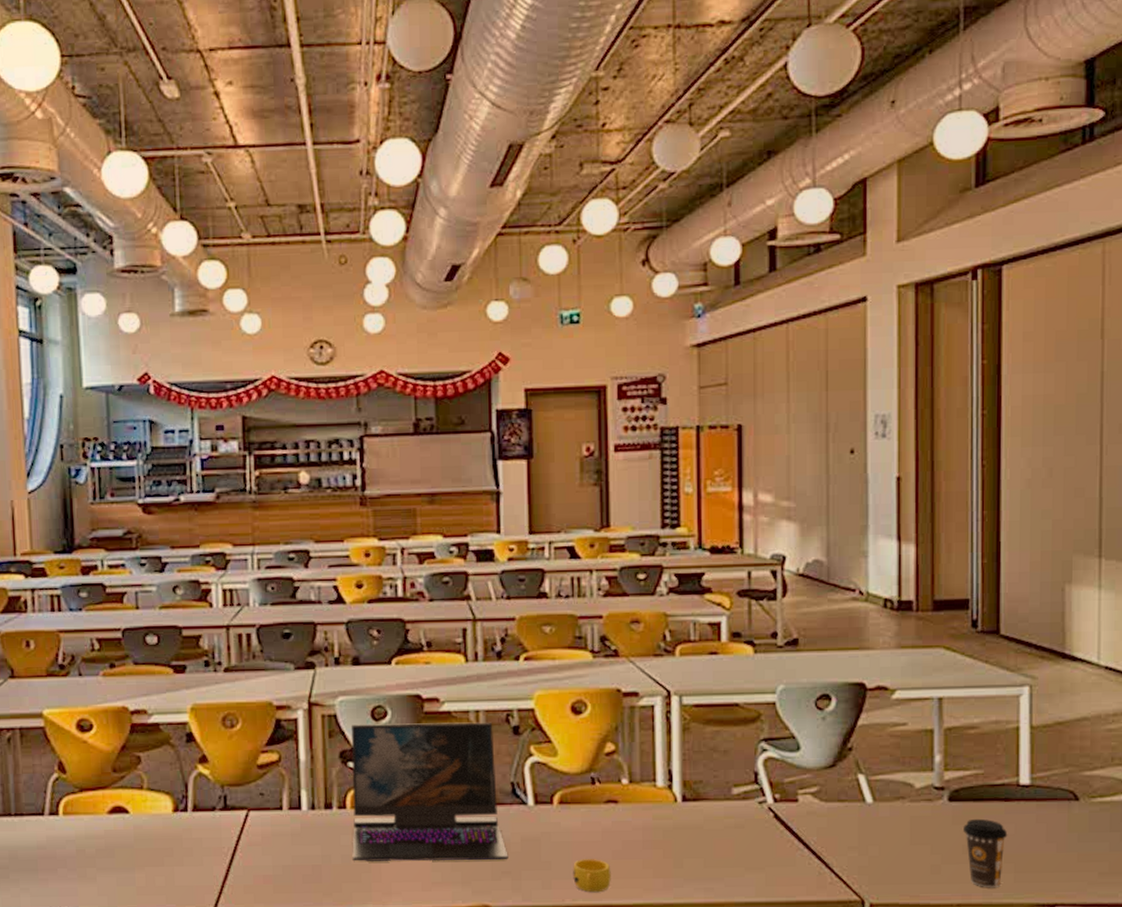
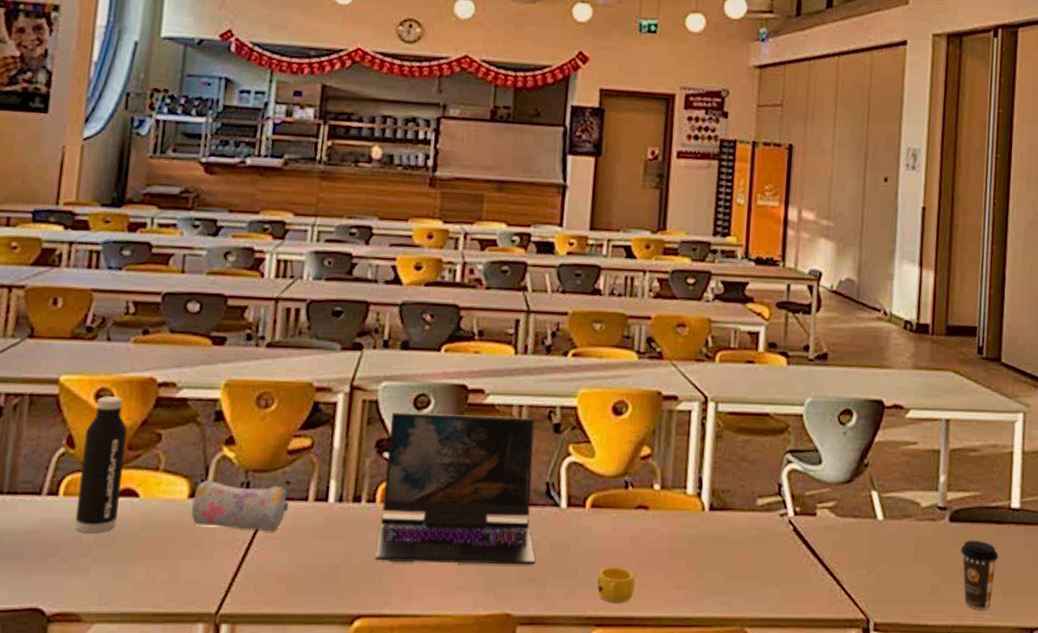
water bottle: none [73,725,113,847] -> present [74,396,128,533]
pencil case: none [177,795,265,839] -> present [191,479,289,532]

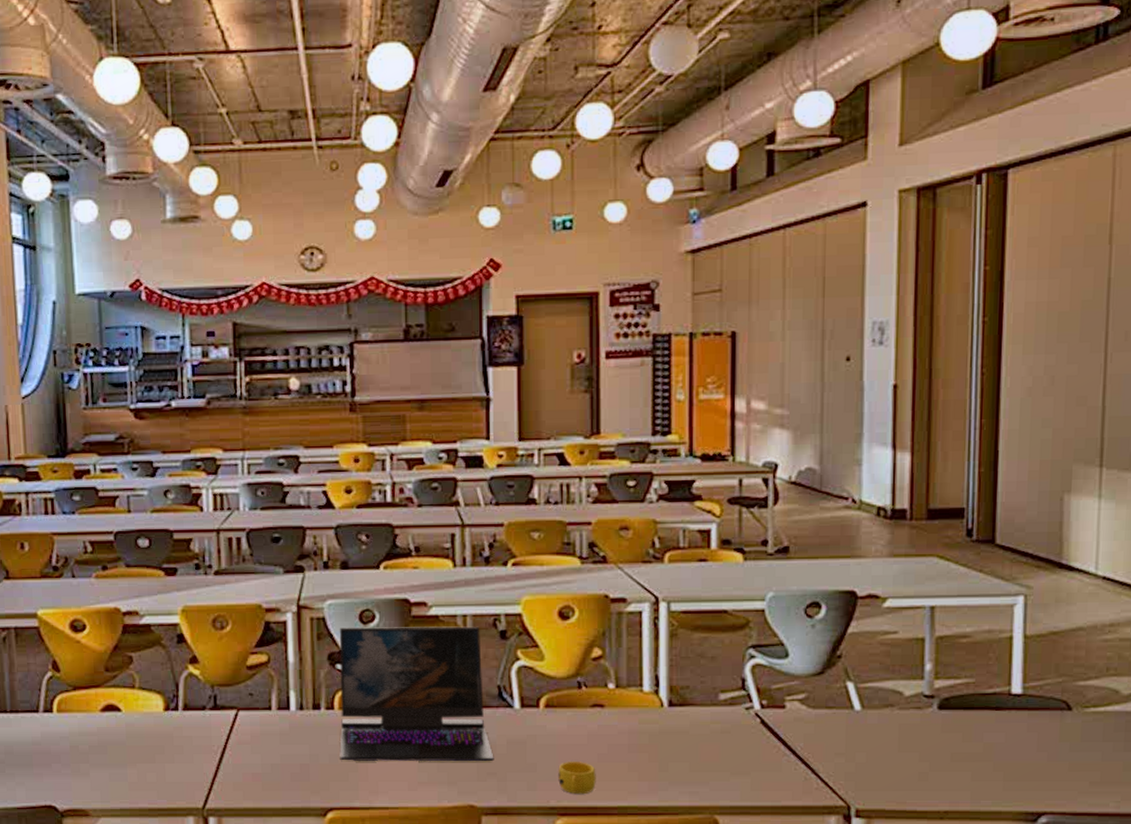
water bottle: present [74,396,128,533] -> none [67,626,106,743]
pencil case: present [191,479,289,532] -> none [168,694,255,738]
coffee cup: present [961,540,999,609] -> none [953,727,998,795]

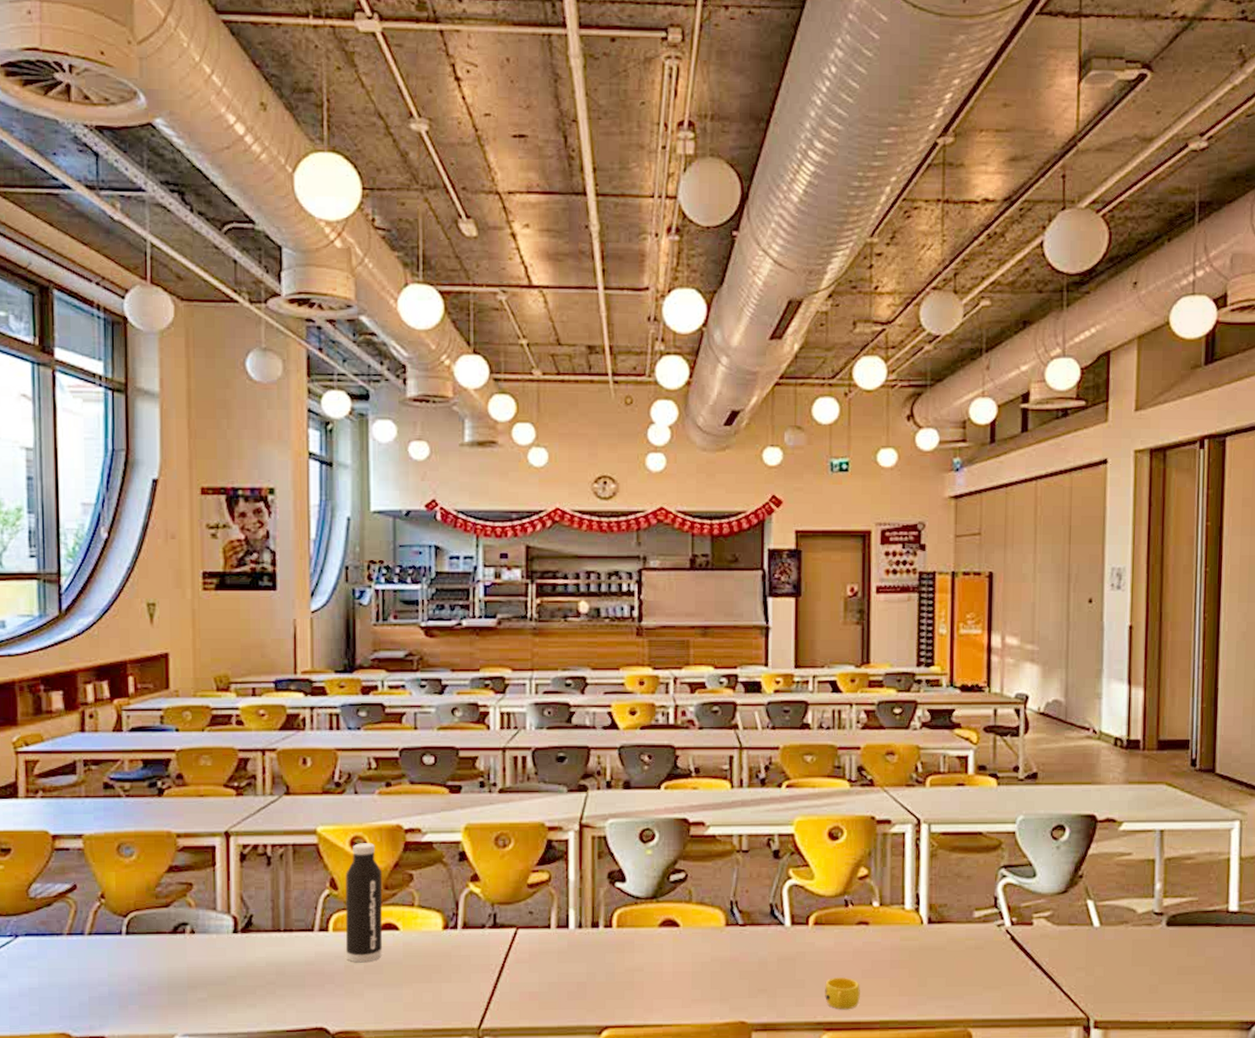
water bottle: none [67,626,106,743] -> present [345,843,383,963]
laptop: present [339,626,494,761] -> none [616,846,765,979]

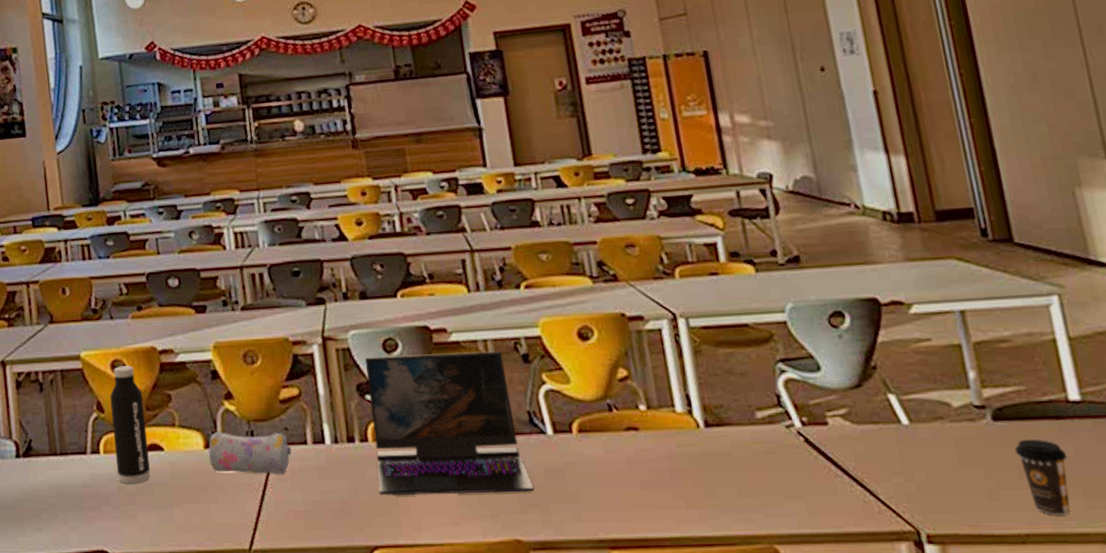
pencil case: none [446,912,534,957] -> present [209,431,292,475]
laptop: none [616,846,765,979] -> present [365,350,534,495]
cup: present [825,978,860,1010] -> none [601,489,643,526]
coffee cup: none [1179,942,1218,1006] -> present [1015,439,1071,515]

